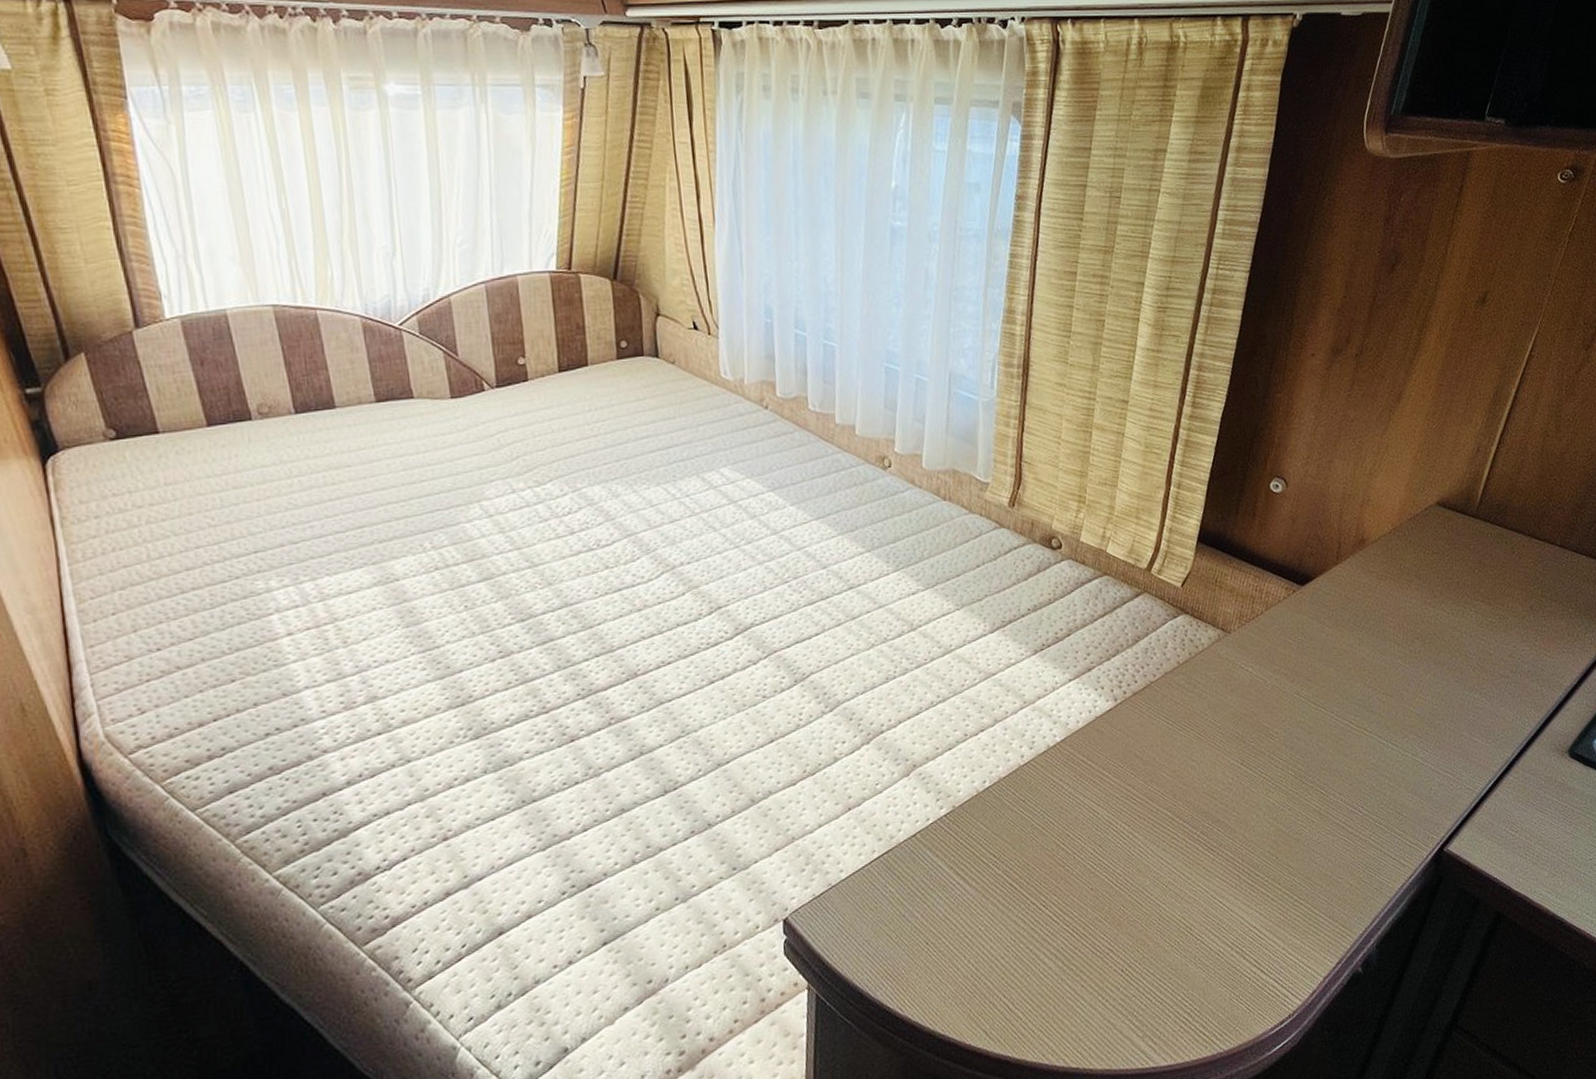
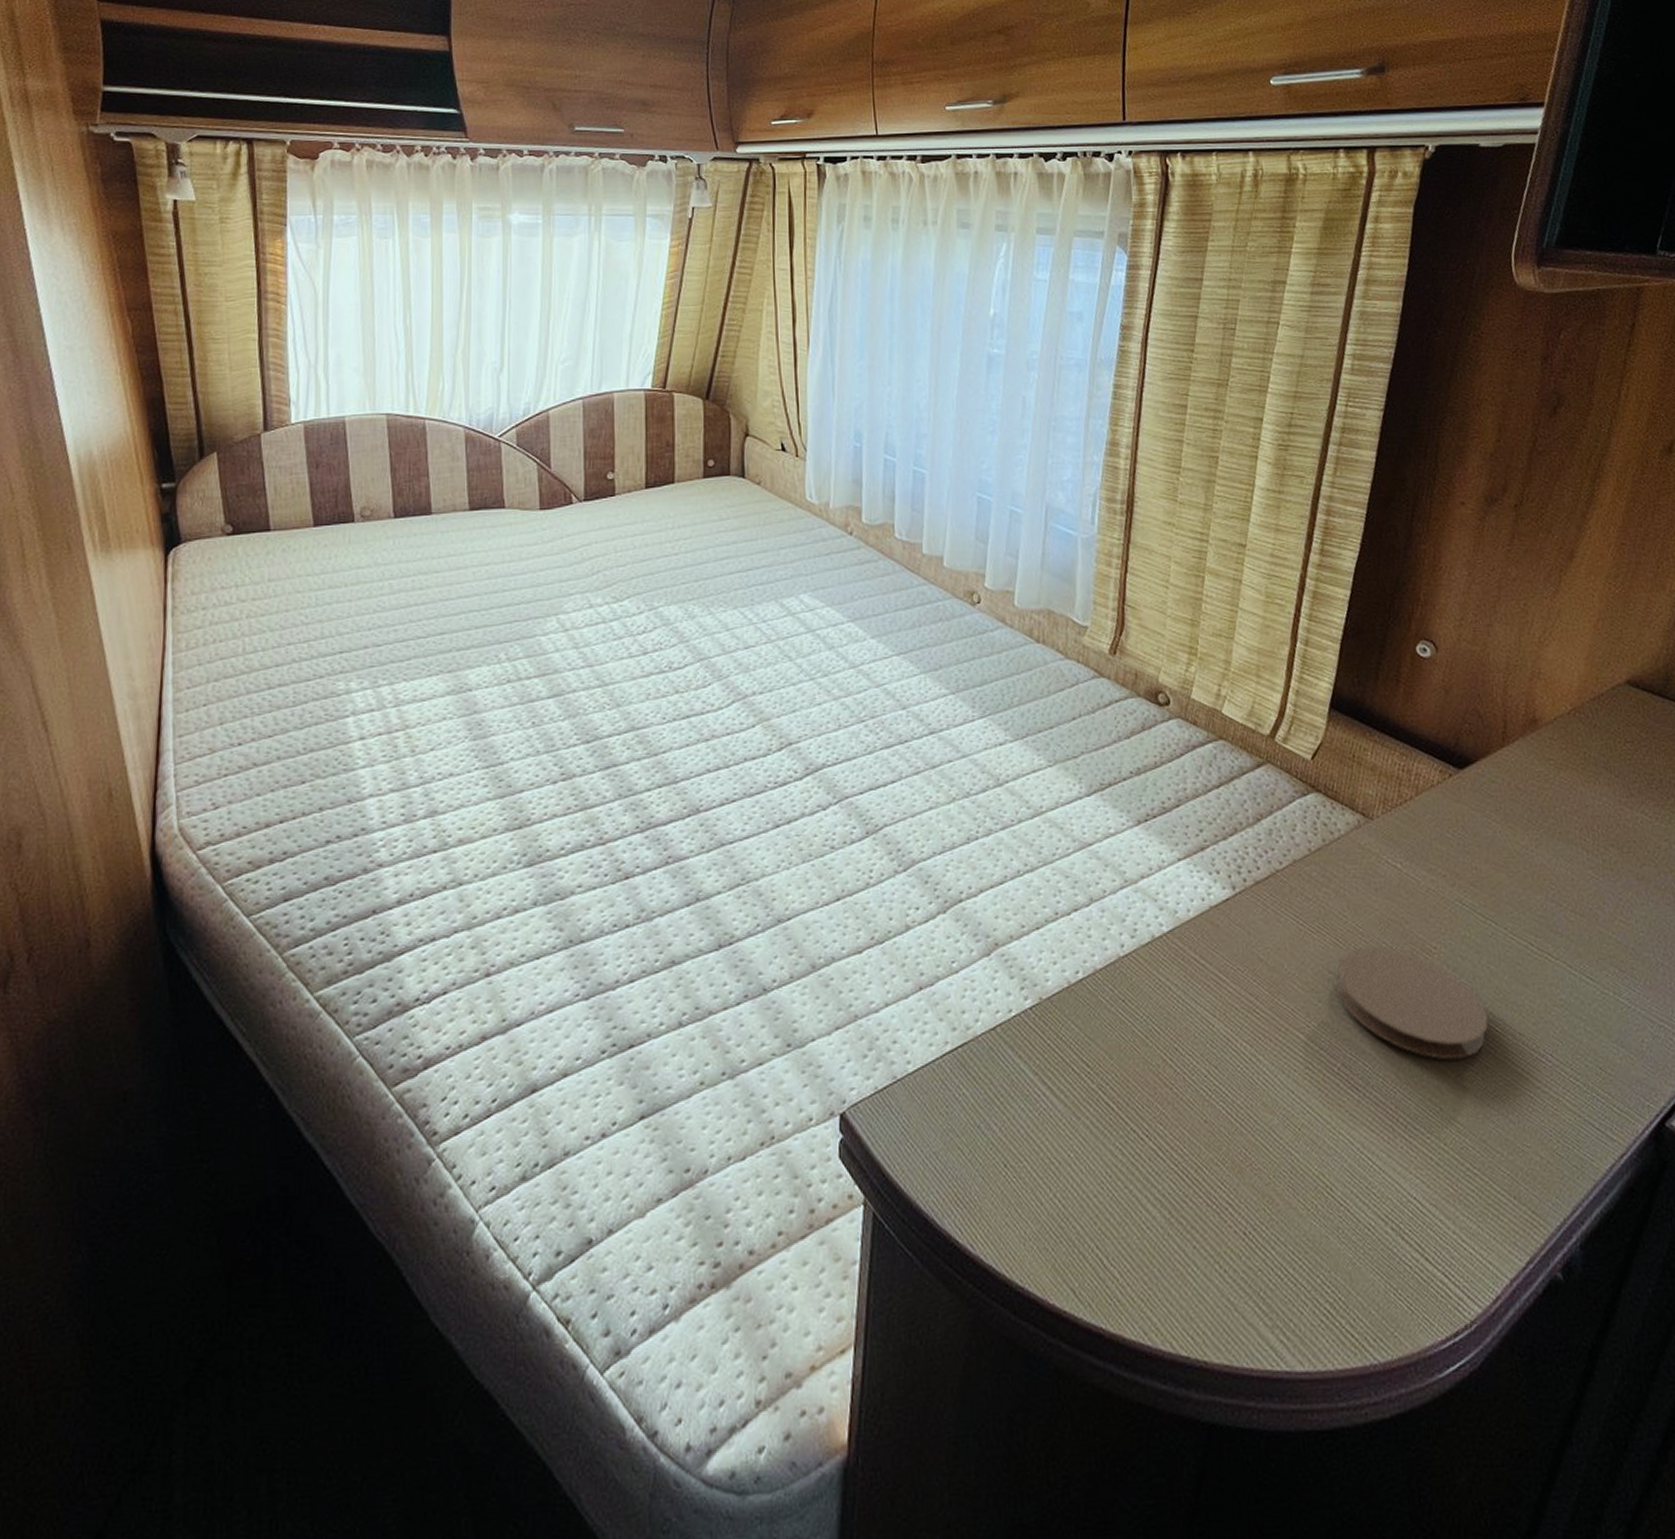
coaster: none [1197,736,1316,820] -> present [1336,946,1489,1061]

